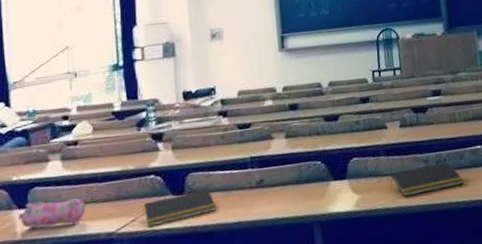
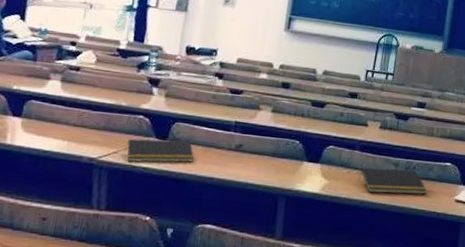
pencil case: present [17,197,86,228] -> none [10,113,76,142]

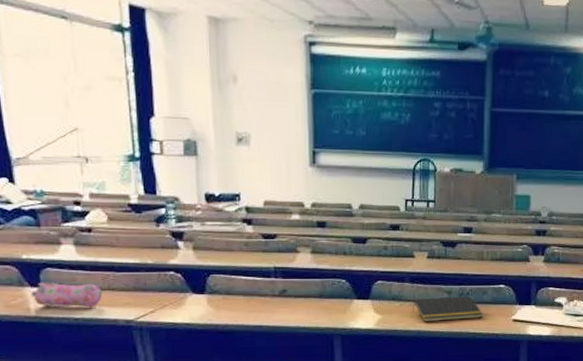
pencil case: none [10,113,76,142] -> present [30,282,103,308]
notepad: present [125,138,194,163] -> none [162,291,237,320]

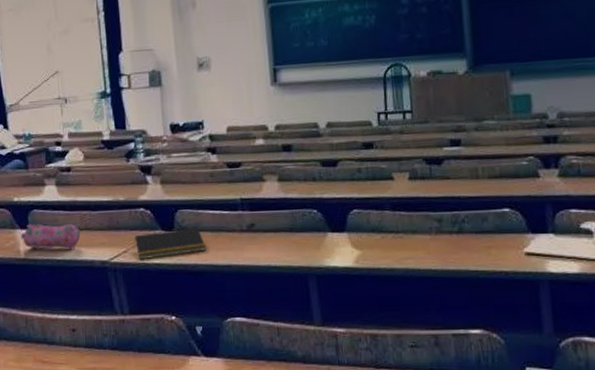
notepad: none [162,291,237,320] -> present [134,227,206,260]
notepad: present [413,296,483,322] -> none [396,224,486,259]

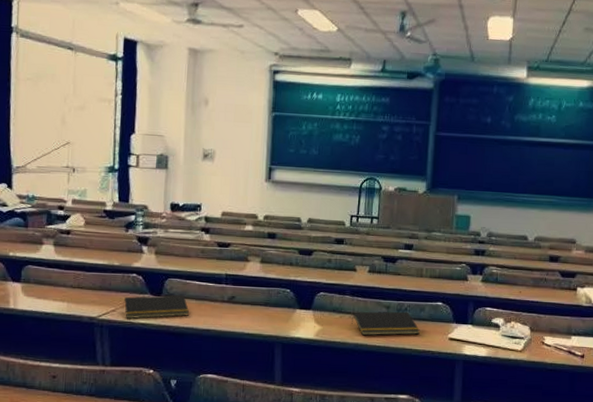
pencil case: present [20,223,81,249] -> none [11,278,73,304]
notepad: none [396,224,486,259] -> present [352,311,420,336]

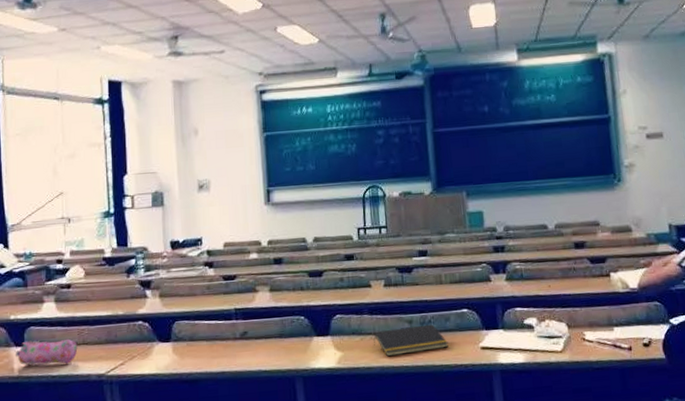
pencil case: none [11,278,73,304] -> present [15,338,78,366]
notepad: present [123,295,189,319] -> none [131,337,201,372]

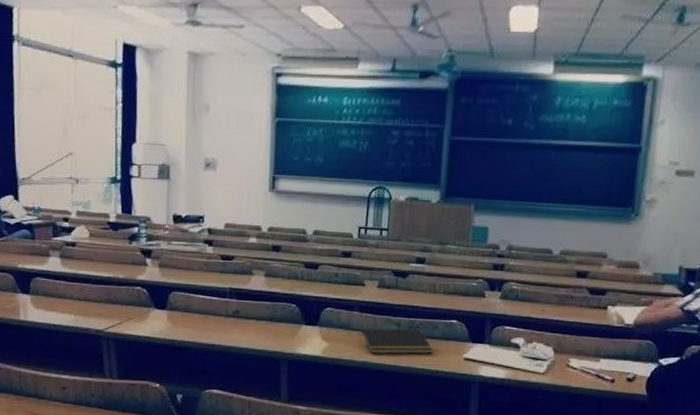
pencil case: present [15,338,78,366] -> none [21,290,79,316]

